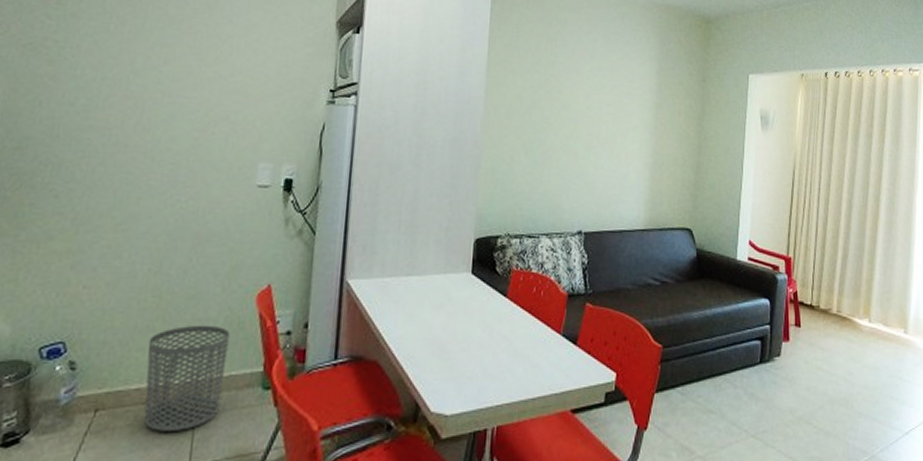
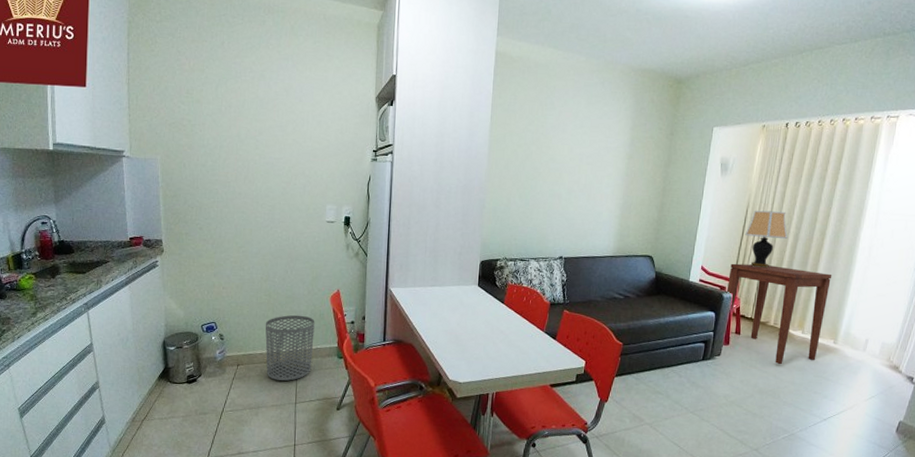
side table: none [780,236,893,364] -> present [726,263,832,365]
table lamp: none [794,171,841,242] -> present [745,210,788,269]

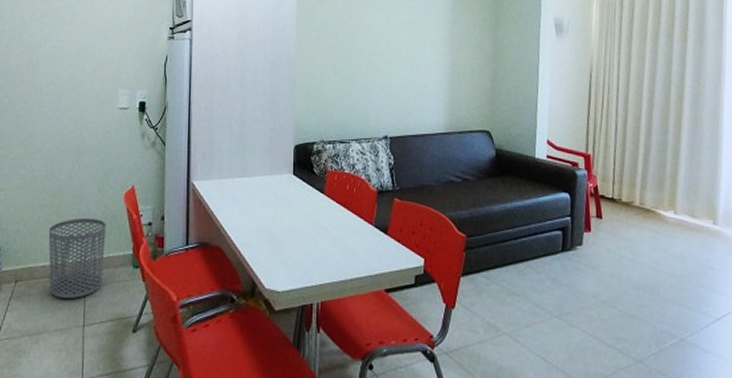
side table: present [726,263,832,365] -> none [579,135,699,253]
table lamp: present [745,210,788,269] -> none [592,74,641,140]

